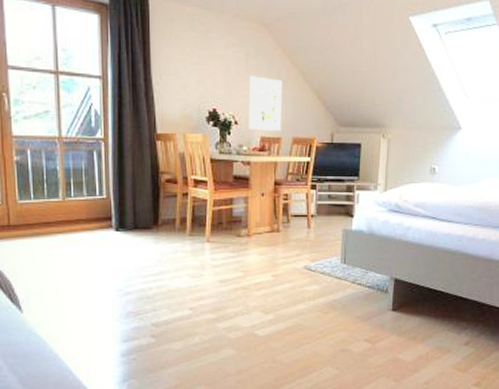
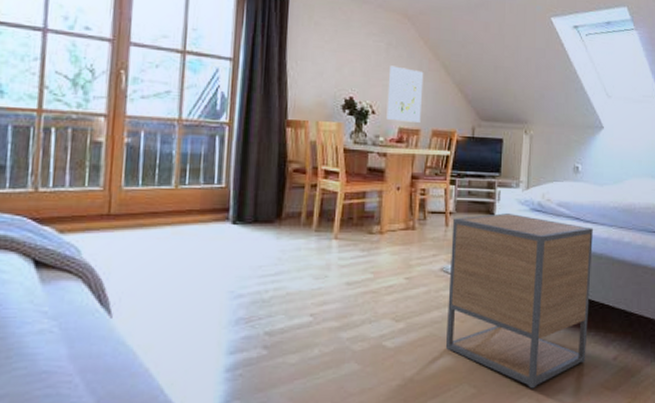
nightstand: none [310,215,448,370] -> present [445,213,593,389]

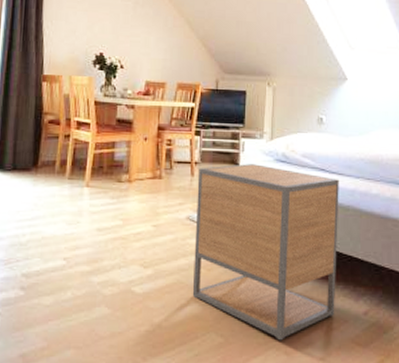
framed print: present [386,65,424,123] -> none [134,23,169,76]

